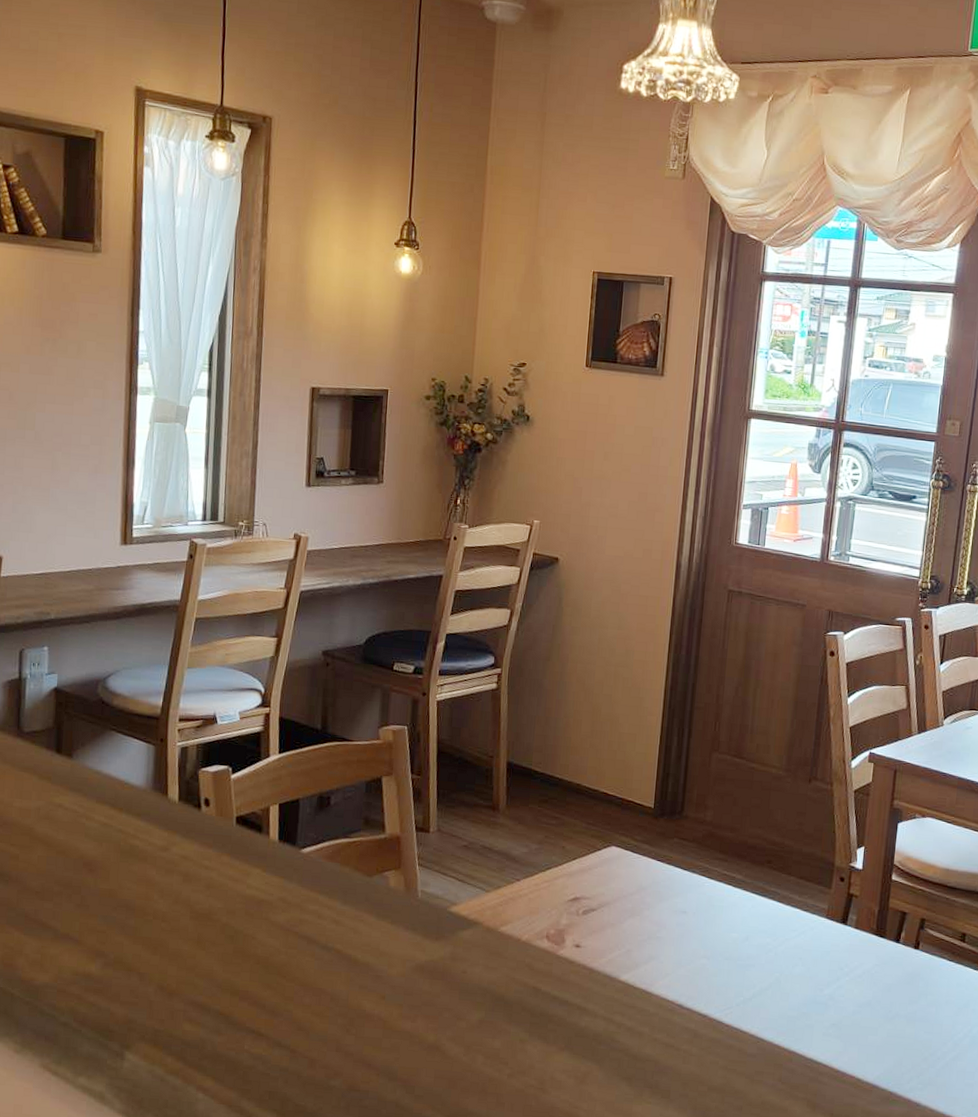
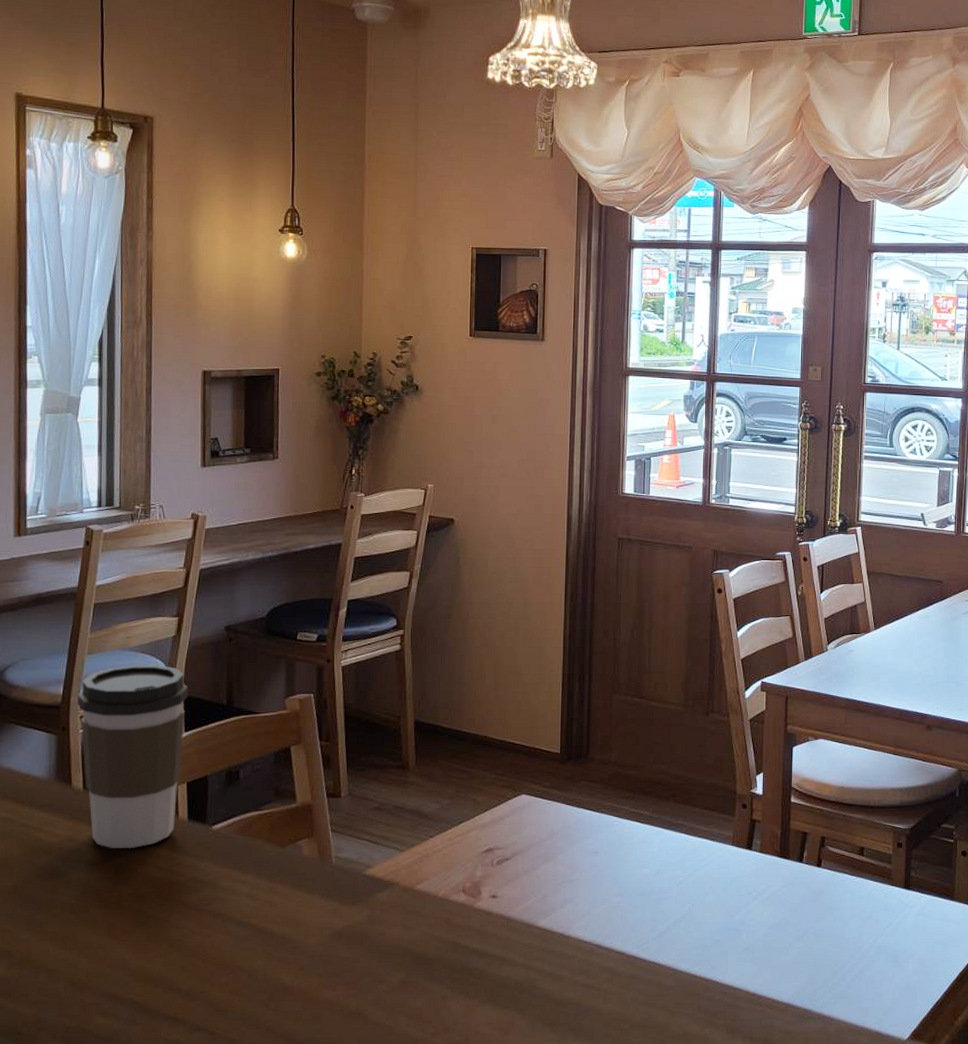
coffee cup: none [176,682,284,864] -> present [78,665,188,849]

